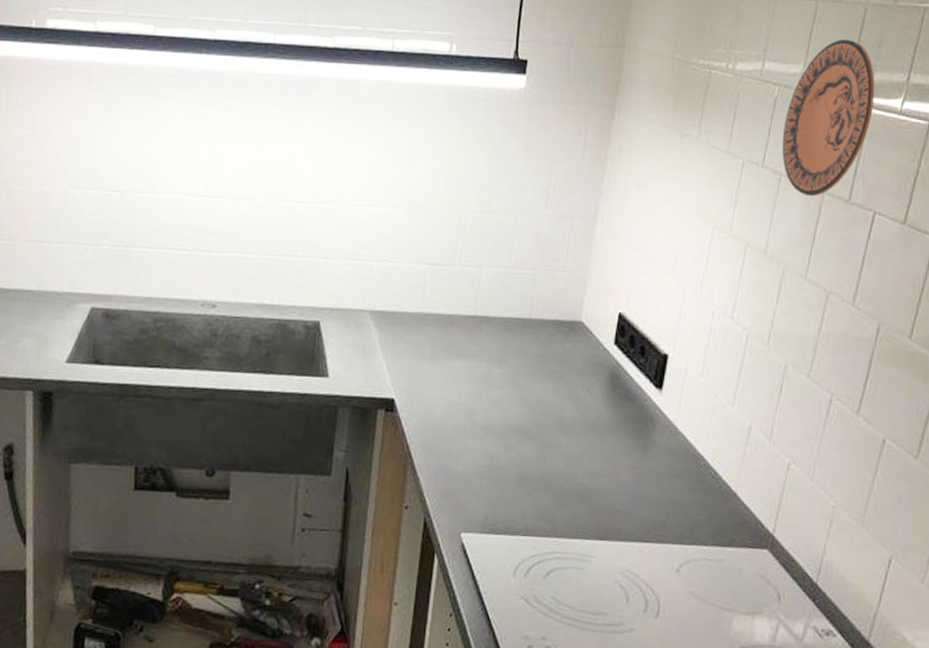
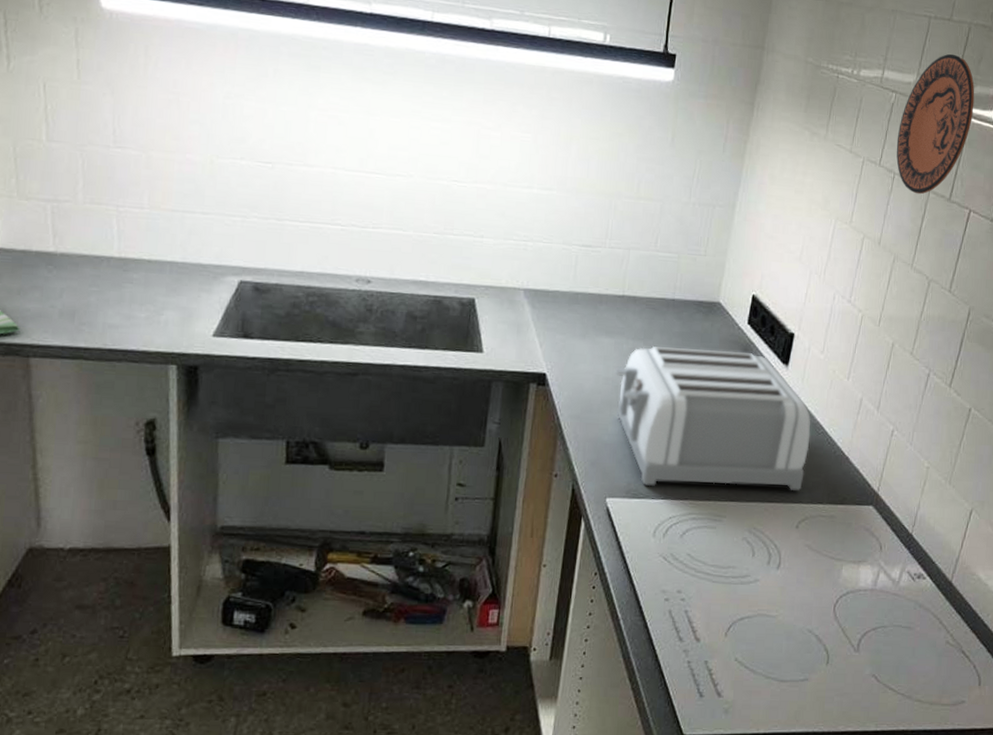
toaster: none [468,370,691,530] -> present [615,346,811,491]

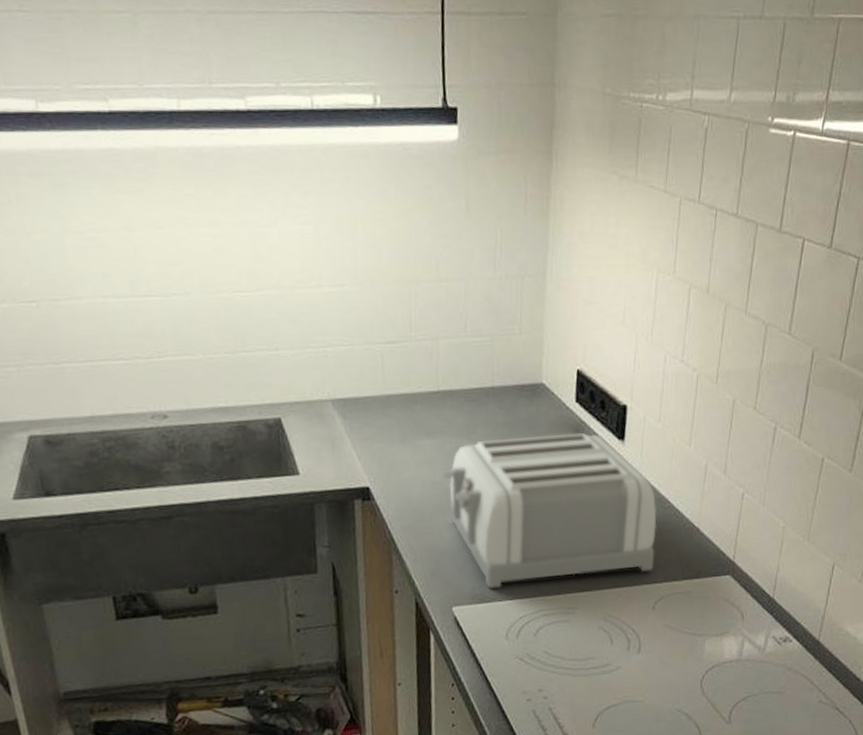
decorative plate: present [896,54,975,195] -> none [715,58,798,230]

